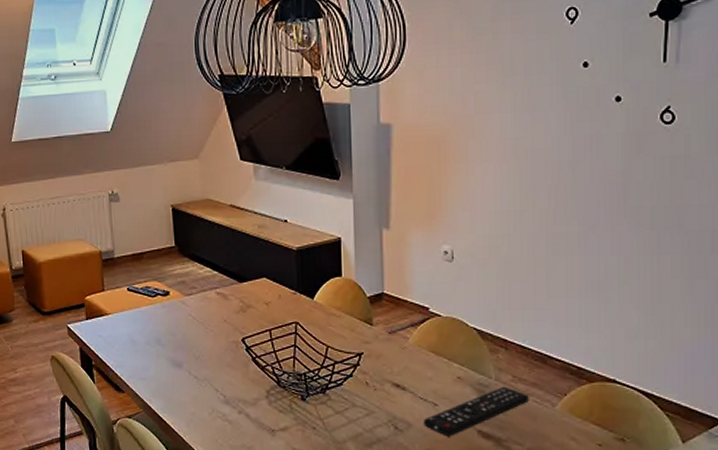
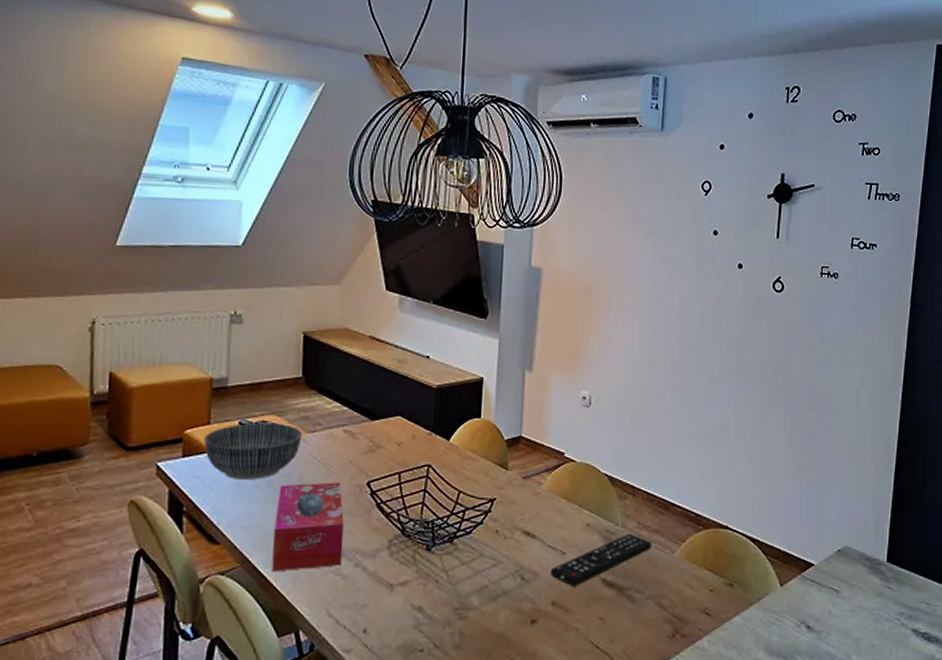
bowl: none [101,288,181,338] -> present [203,422,302,480]
tissue box: none [166,339,228,417] -> present [272,482,344,572]

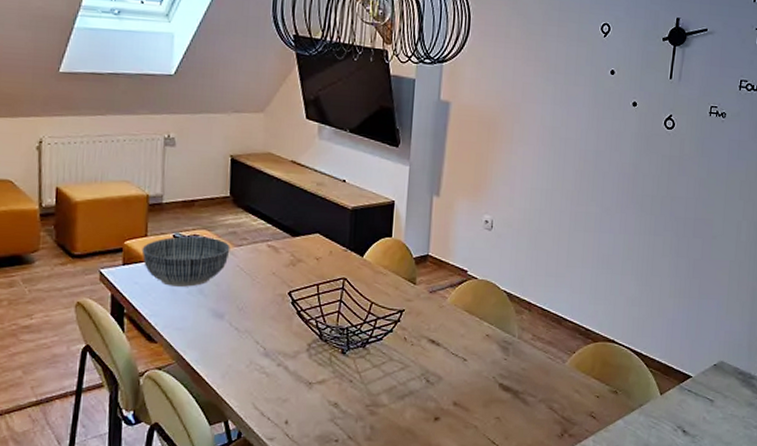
tissue box: present [272,482,344,572] -> none [203,291,268,369]
remote control: present [551,533,651,587] -> none [453,344,545,389]

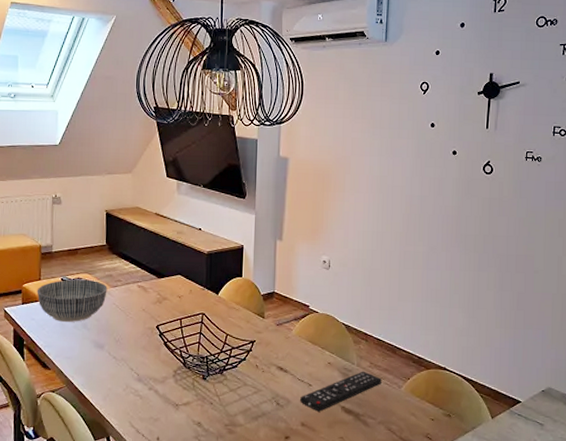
remote control: none [453,344,545,389] -> present [300,371,382,412]

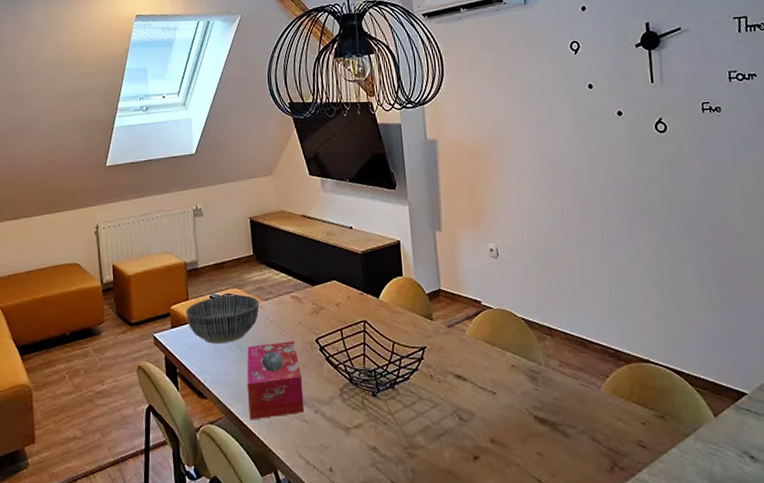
tissue box: none [88,325,140,392] -> present [247,341,305,420]
remote control: present [300,371,382,412] -> none [485,372,577,424]

